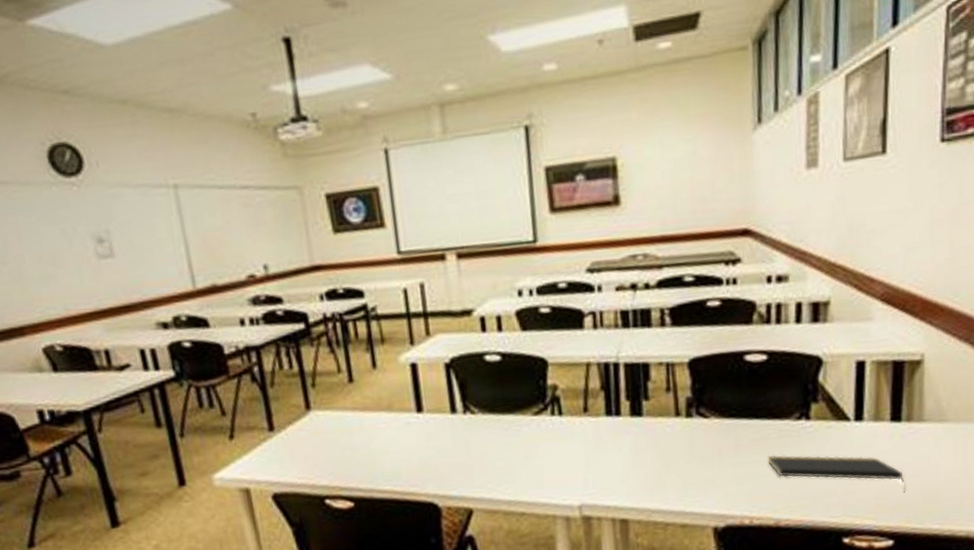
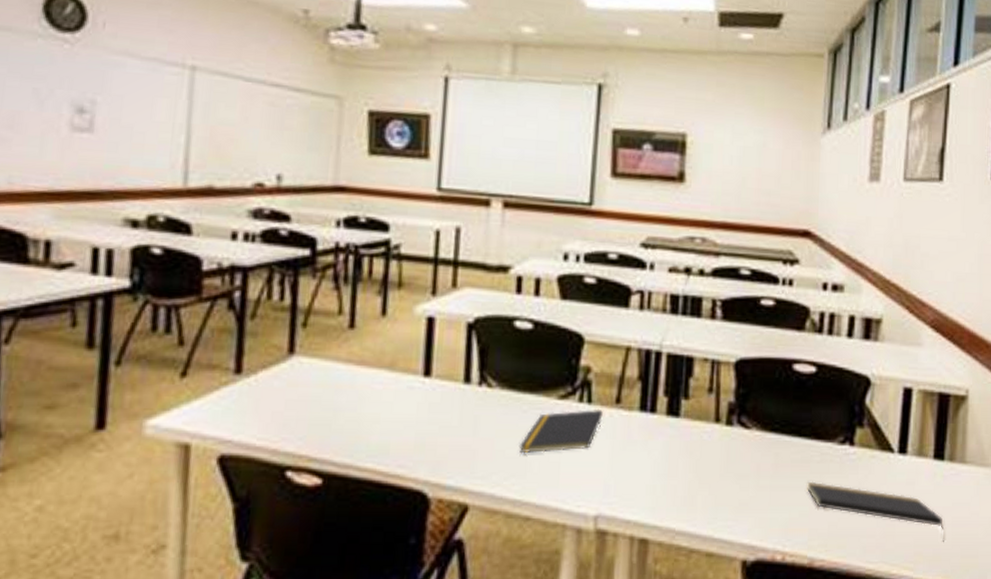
notepad: none [505,419,574,463] -> present [518,408,603,453]

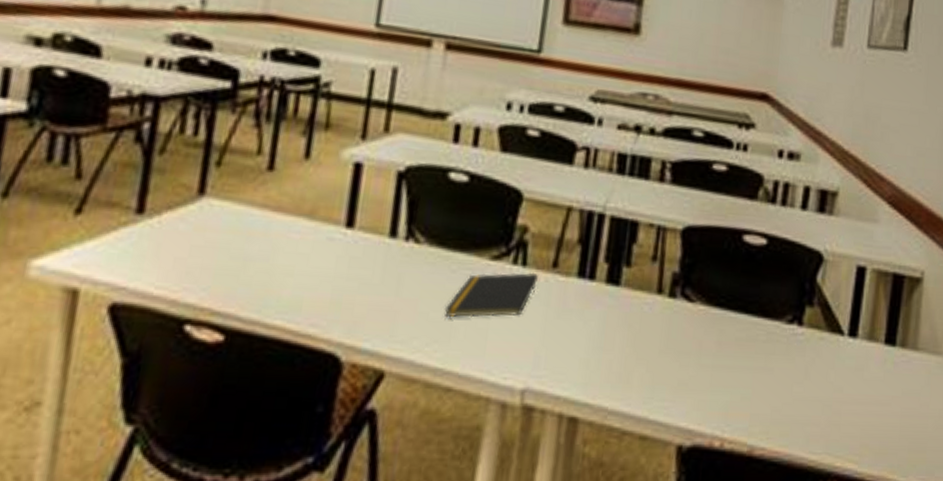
notepad: present [807,481,944,542] -> none [750,362,892,434]

